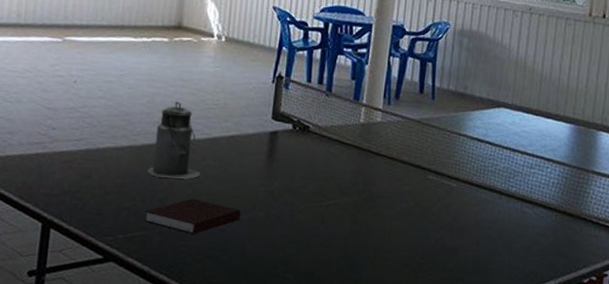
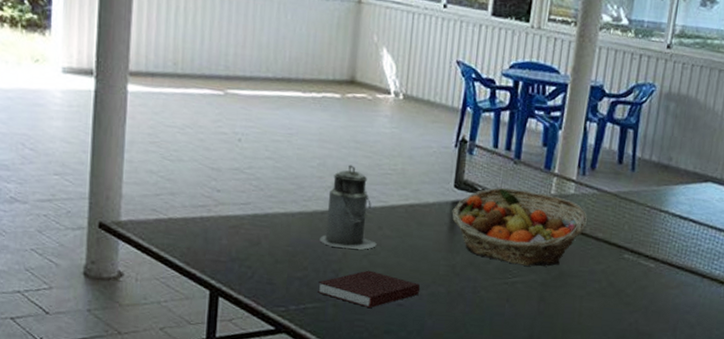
fruit basket: none [270,118,395,190] -> present [452,187,588,267]

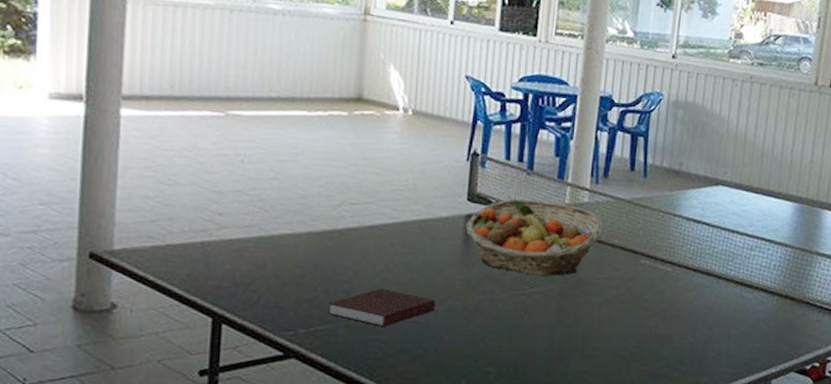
canister: present [319,164,377,250] -> none [329,182,389,268]

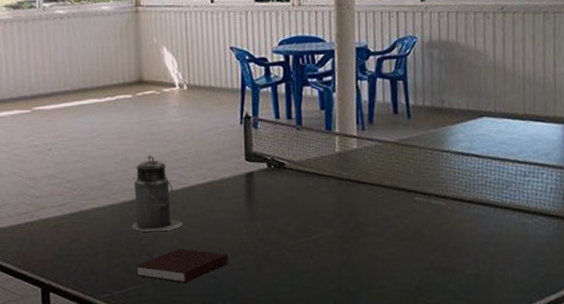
canister: none [329,182,389,268] -> present [131,155,183,232]
fruit basket: present [466,198,603,276] -> none [247,152,375,223]

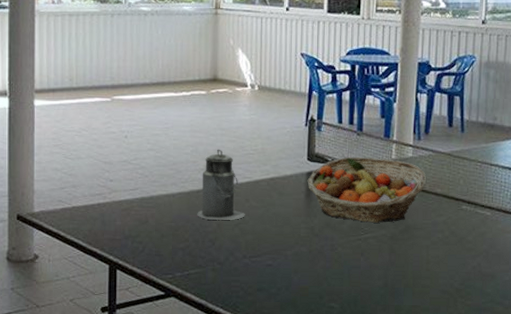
notebook: present [135,248,229,283] -> none [197,237,286,269]
fruit basket: none [247,152,375,223] -> present [307,156,427,223]

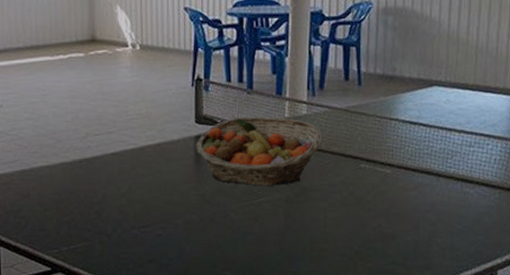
canister: present [197,149,245,220] -> none [81,115,132,190]

